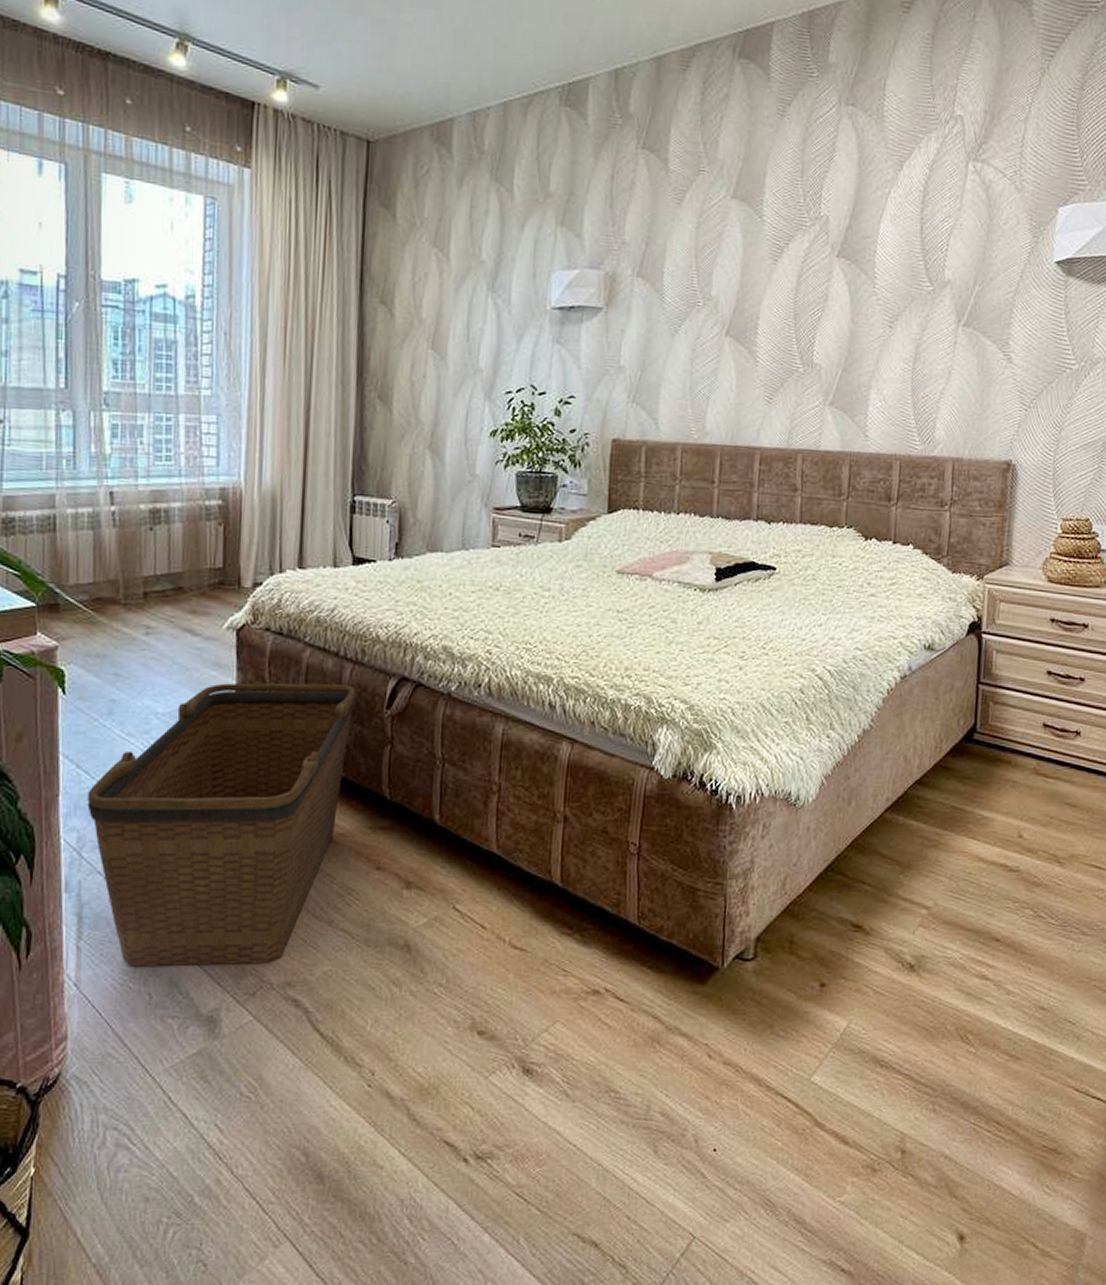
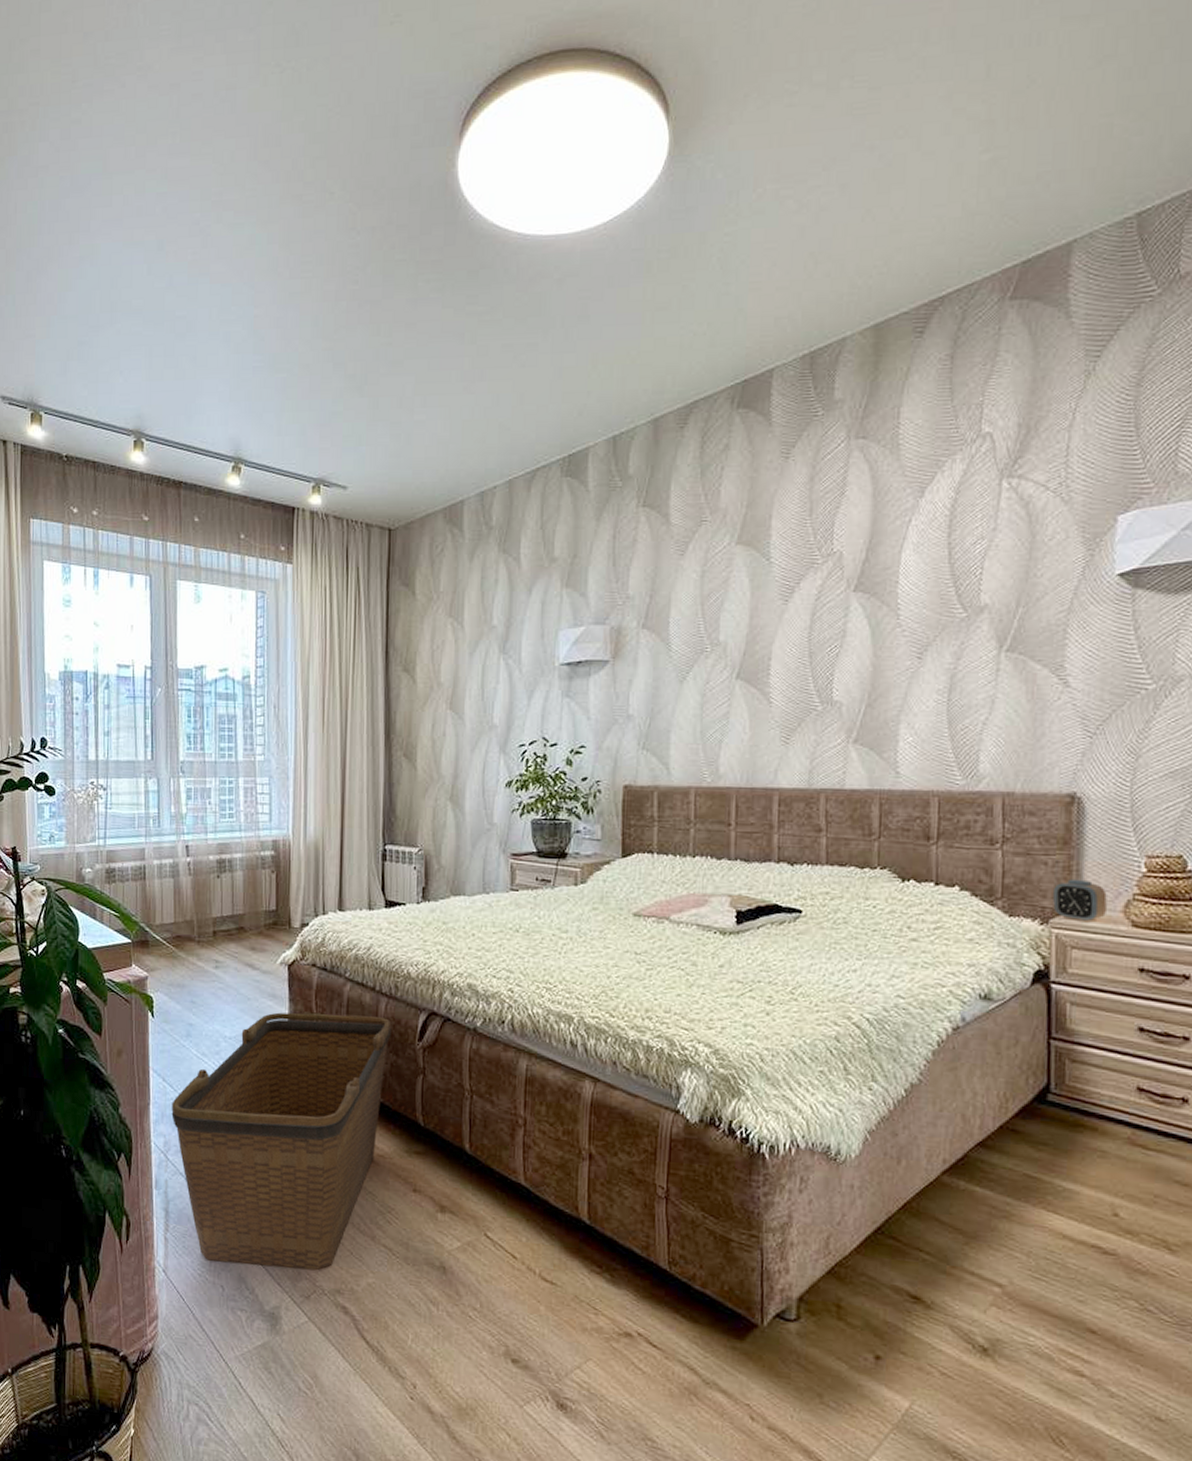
alarm clock: none [988,538,1030,578] -> present [1053,878,1107,923]

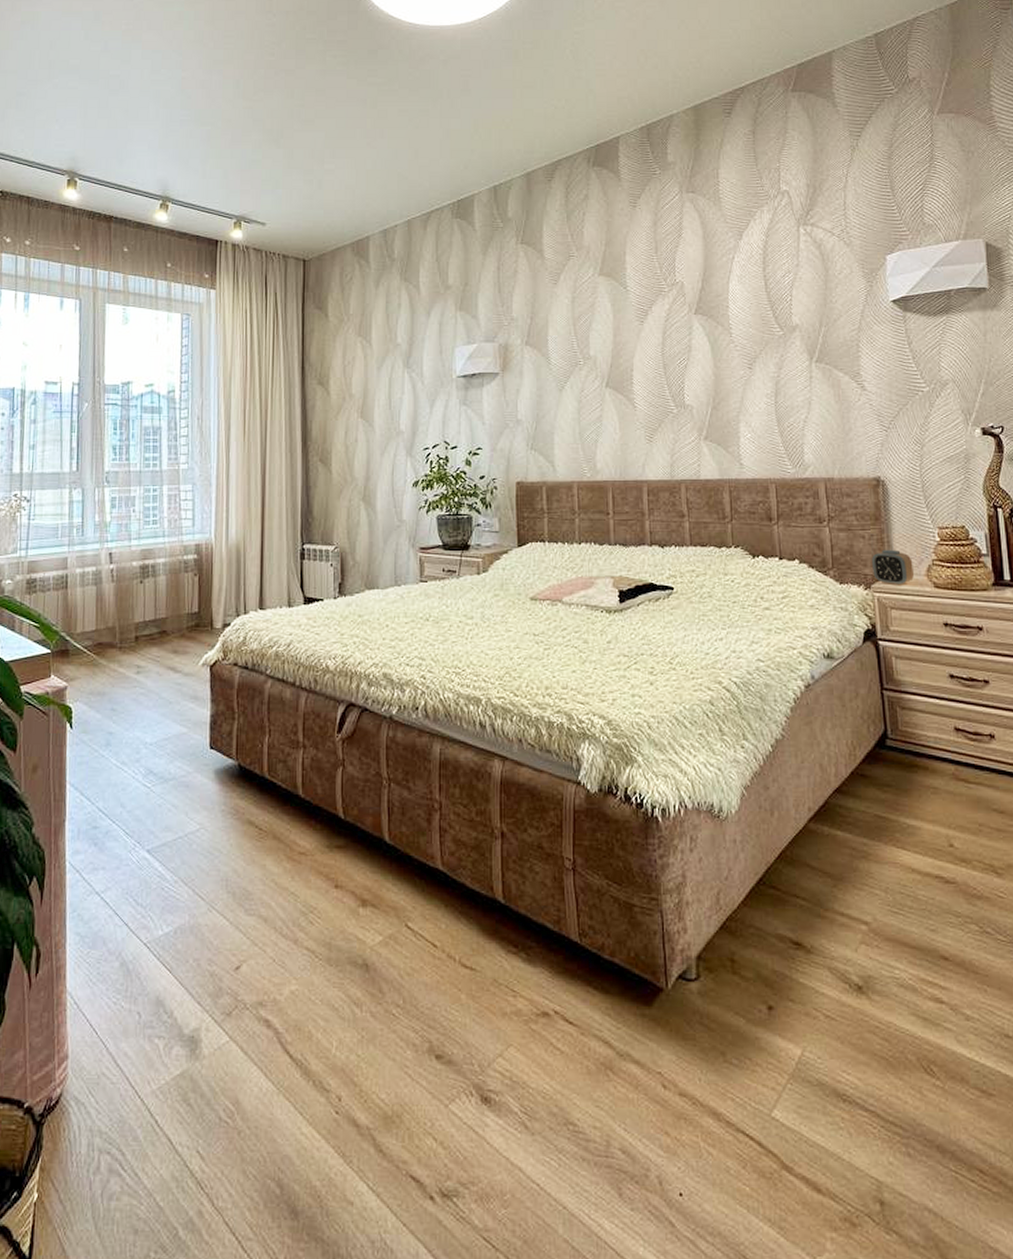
bicycle basket: present [171,1012,392,1270] -> none [88,712,312,986]

